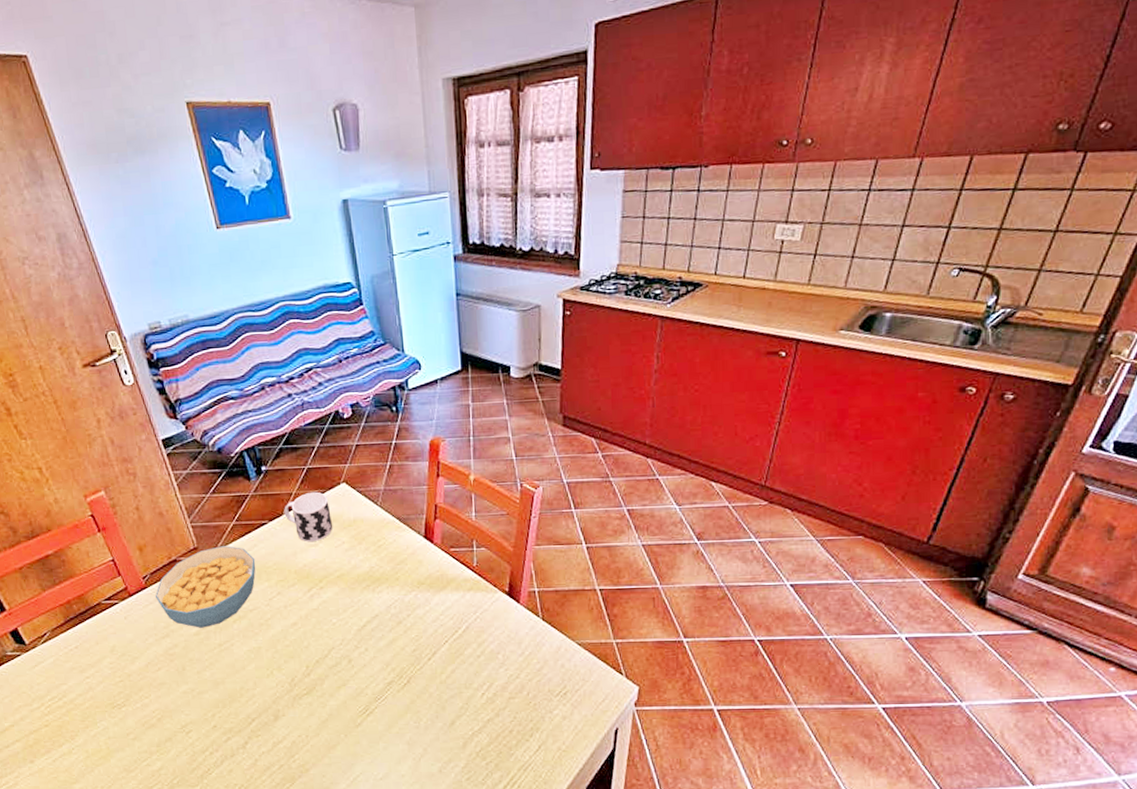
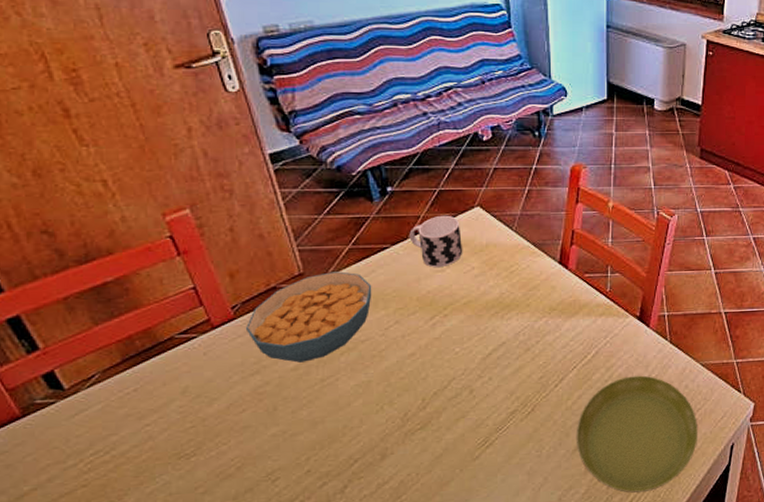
saucer: none [451,652,579,771] -> present [576,375,699,493]

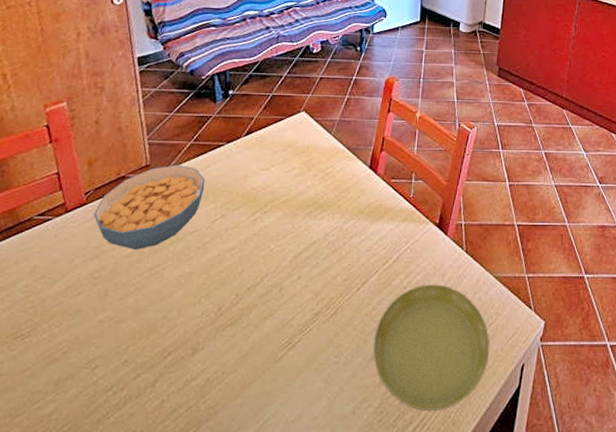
cup: present [409,215,463,268] -> none [242,118,287,166]

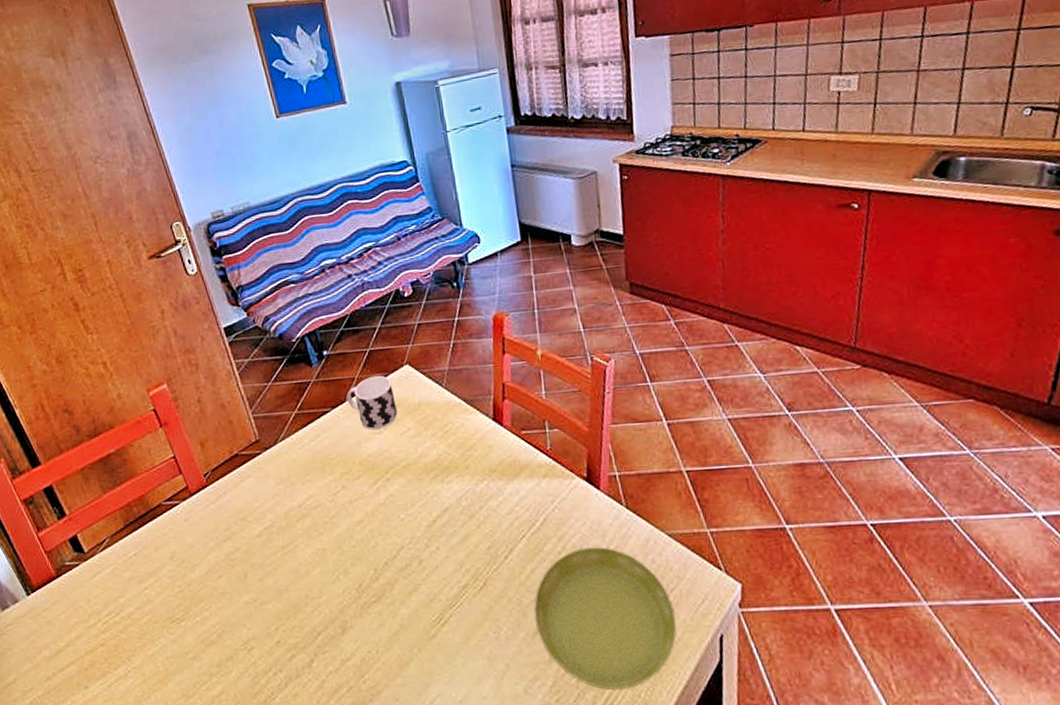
cereal bowl: present [94,165,206,250] -> none [217,437,320,529]
cup: none [242,118,287,166] -> present [346,375,398,430]

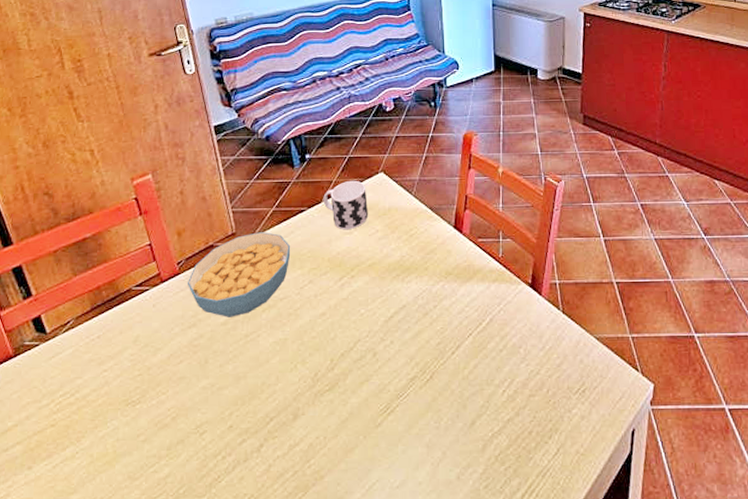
cereal bowl: none [217,437,320,529] -> present [188,232,291,317]
saucer: present [534,547,677,690] -> none [472,346,596,477]

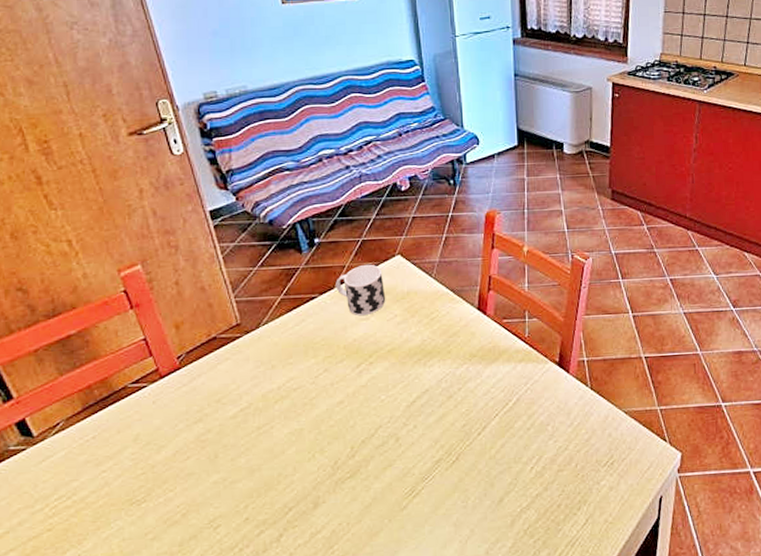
cereal bowl: present [188,232,291,317] -> none [190,321,303,411]

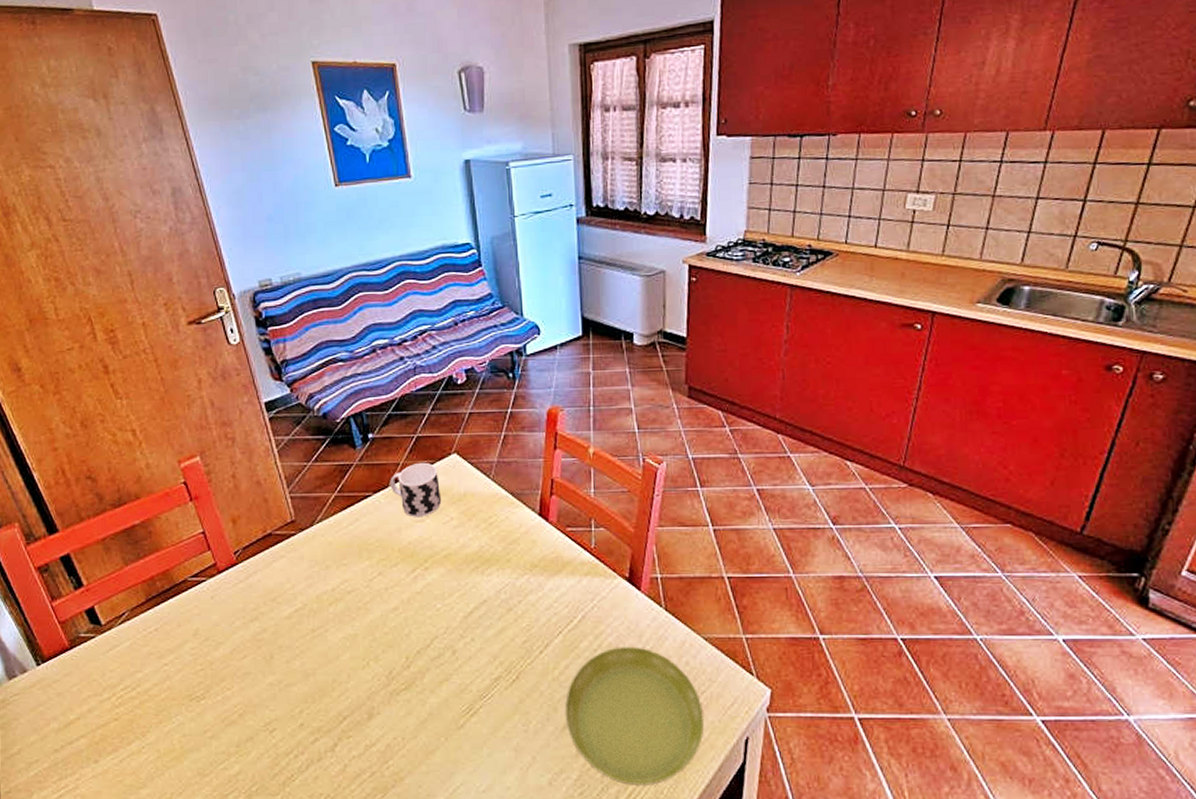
saucer: none [500,423,625,548] -> present [564,647,705,785]

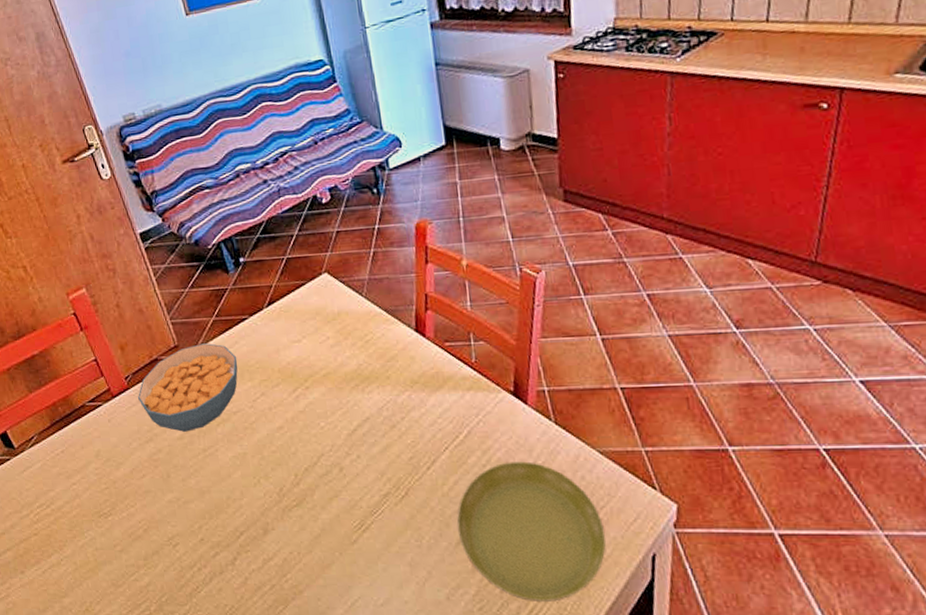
cereal bowl: none [247,519,357,611] -> present [138,343,238,432]
cup: present [390,462,442,518] -> none [264,283,317,338]

